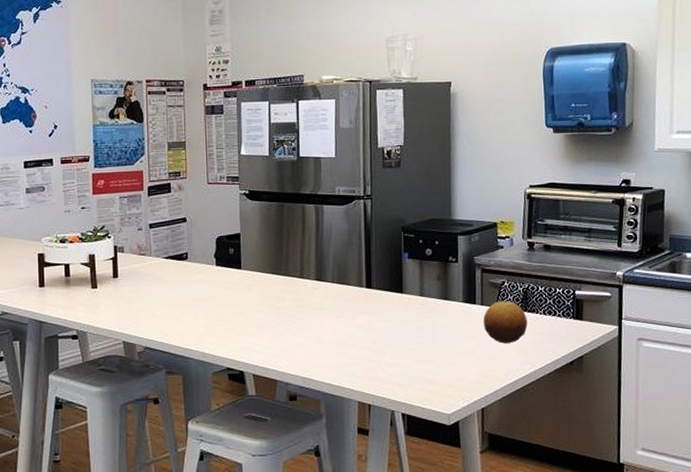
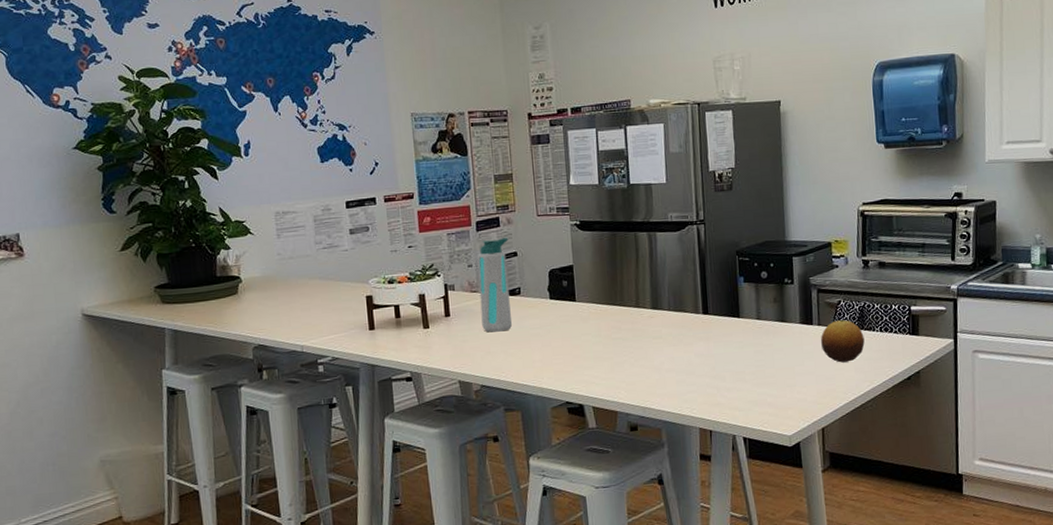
water bottle: none [147,202,179,295] -> present [477,237,513,333]

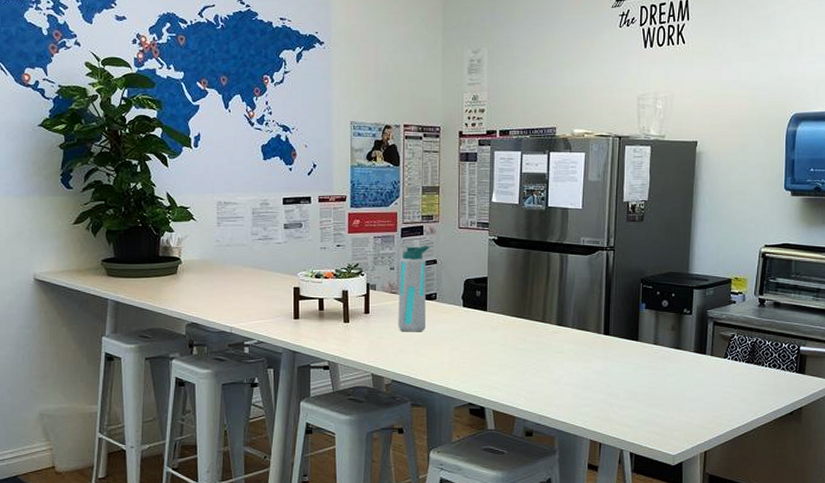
fruit: present [821,320,865,363] -> none [712,353,753,393]

